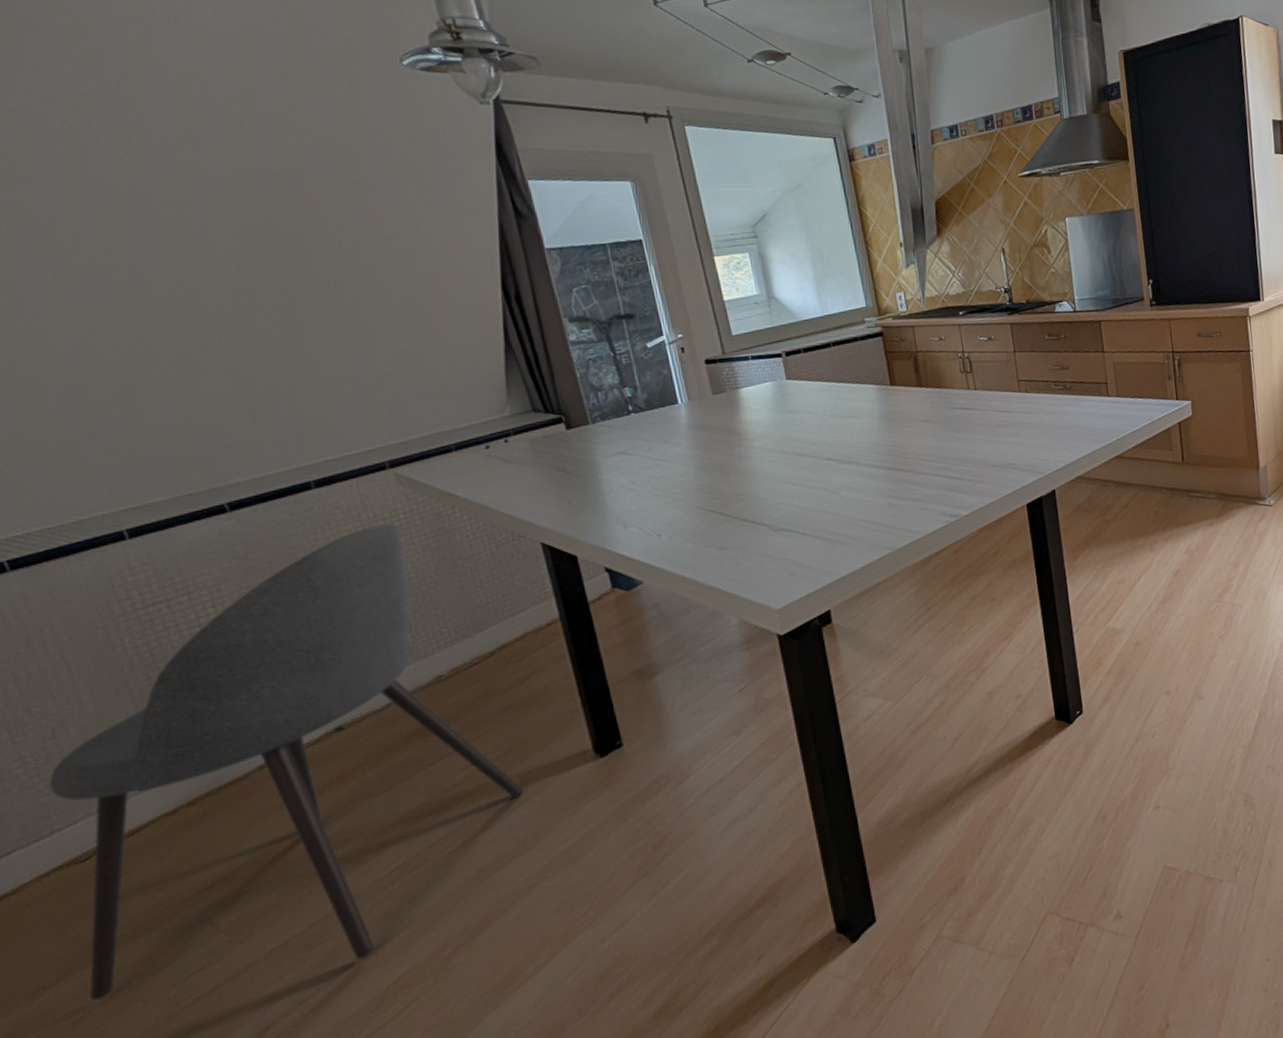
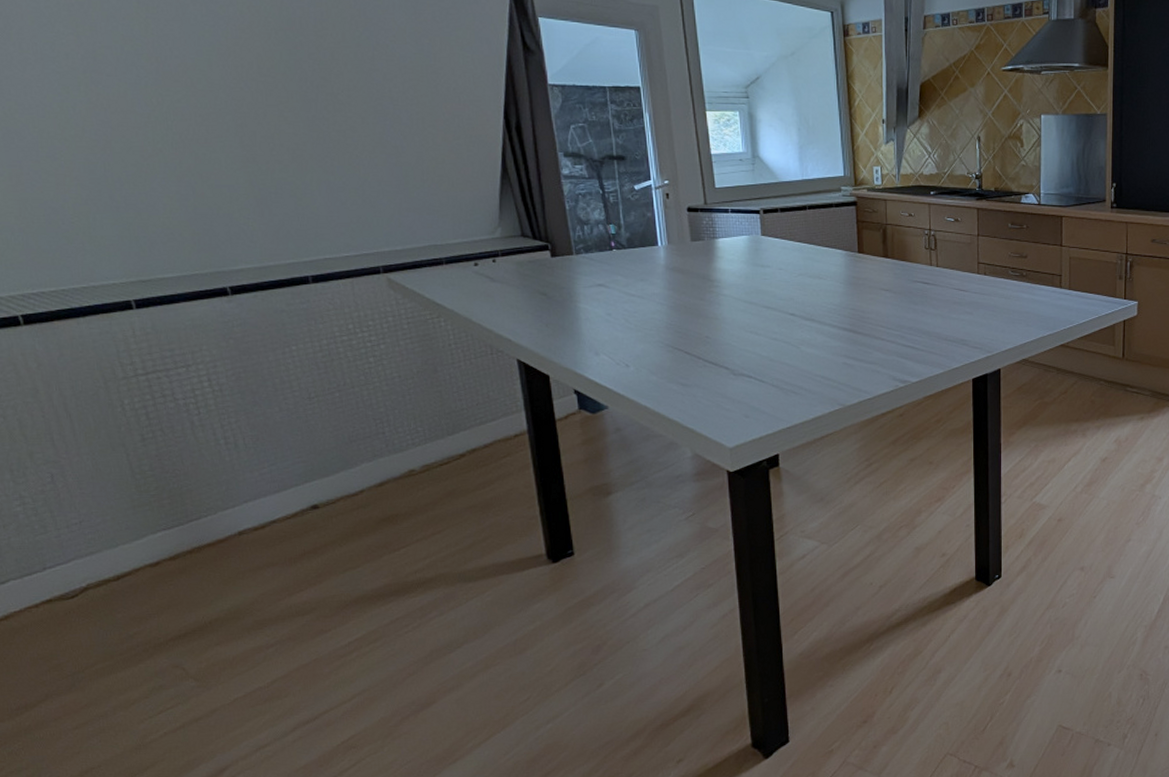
dining chair: present [49,523,523,1001] -> none [44,324,478,724]

